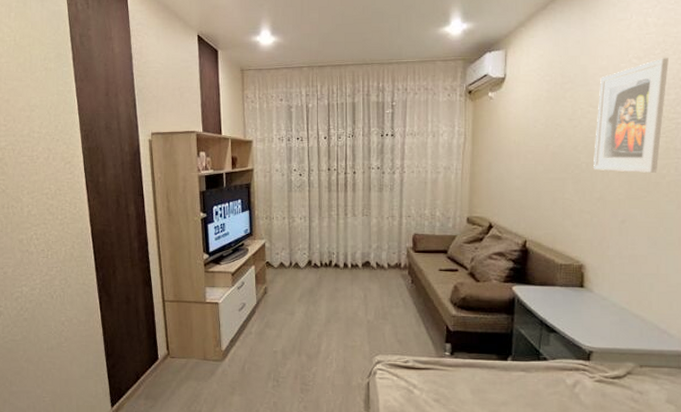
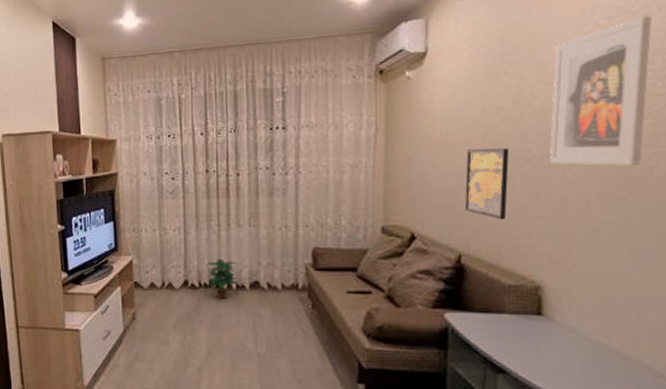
potted plant: none [327,242,353,275] -> present [207,258,238,298]
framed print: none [530,157,564,213] -> present [464,148,510,220]

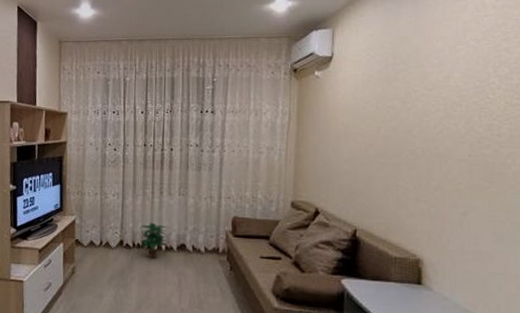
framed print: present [464,148,510,220] -> none [360,140,398,202]
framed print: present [549,16,652,166] -> none [429,41,510,162]

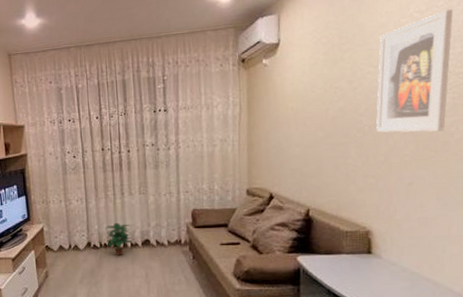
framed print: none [429,41,510,162] -> present [376,9,453,133]

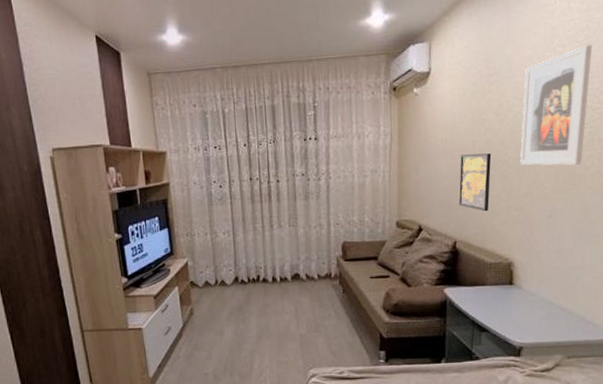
potted plant: present [106,222,132,255] -> none [254,256,282,290]
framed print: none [311,121,345,180] -> present [458,153,492,212]

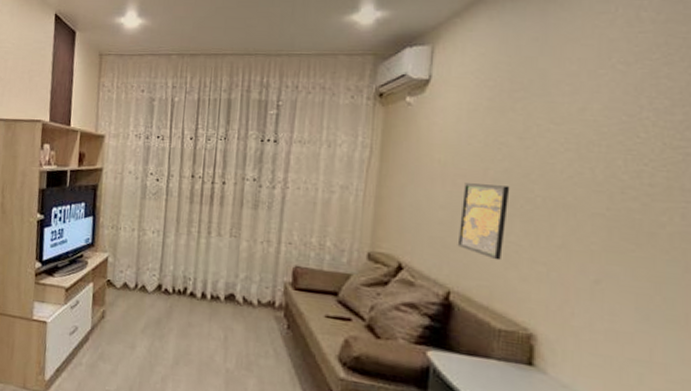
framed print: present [519,45,592,166] -> none [552,65,673,219]

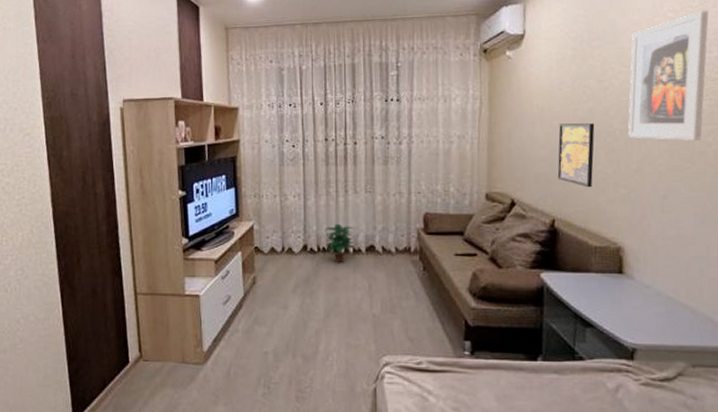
potted plant: none [181,266,214,308] -> present [325,223,355,262]
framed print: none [552,65,673,219] -> present [627,11,709,141]

